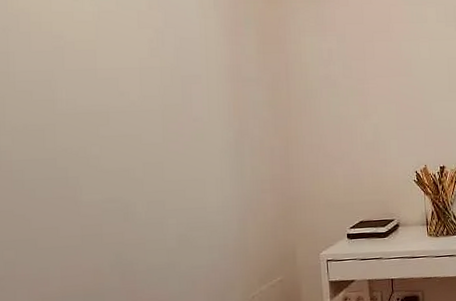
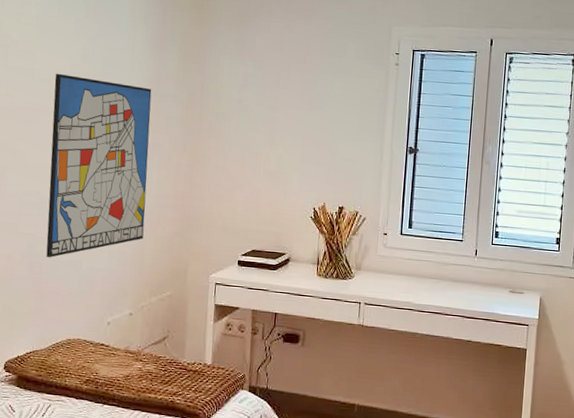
wall art: none [122,70,244,265] -> present [46,73,152,258]

